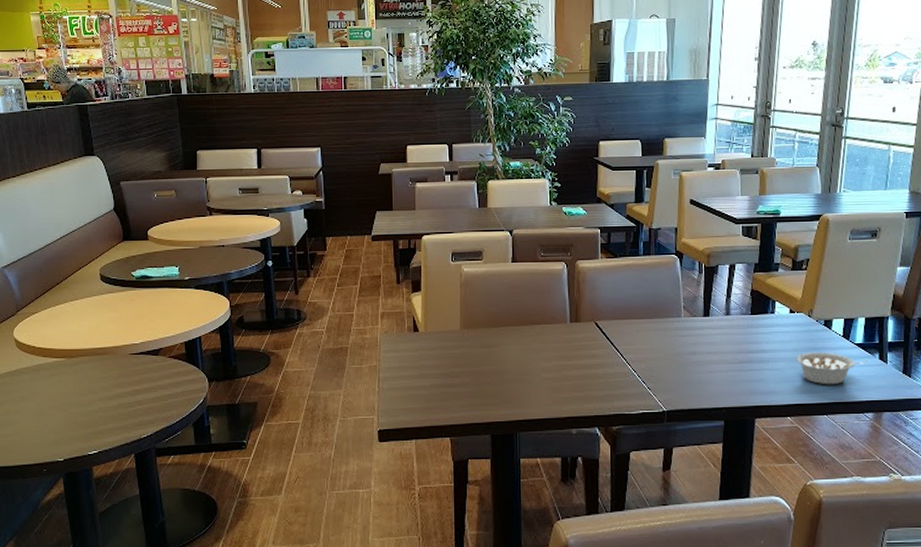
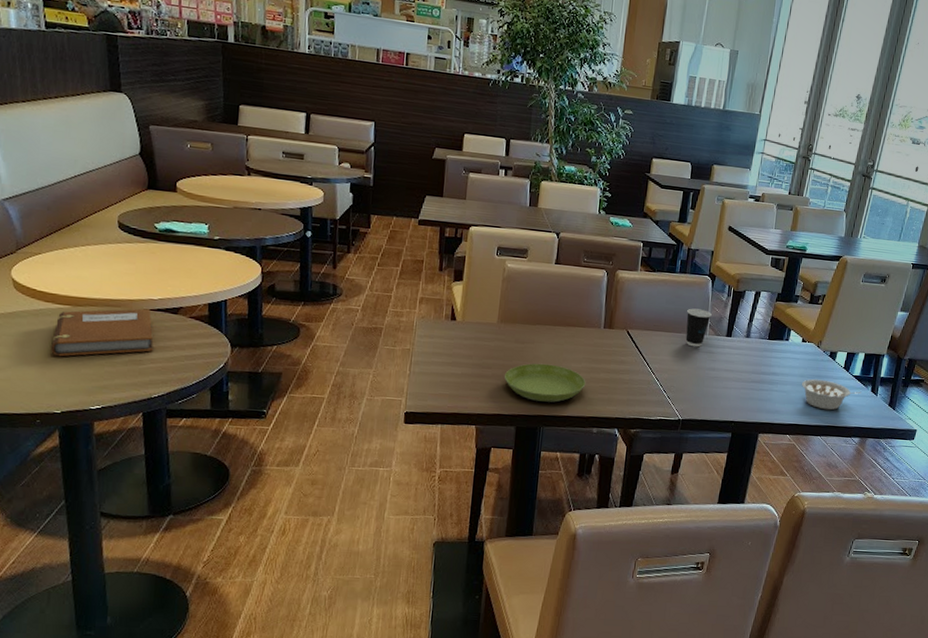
notebook: none [51,353,139,407] -> present [51,308,154,357]
saucer: none [474,366,559,406] -> present [505,363,586,403]
dixie cup: none [657,290,684,332] -> present [685,308,712,347]

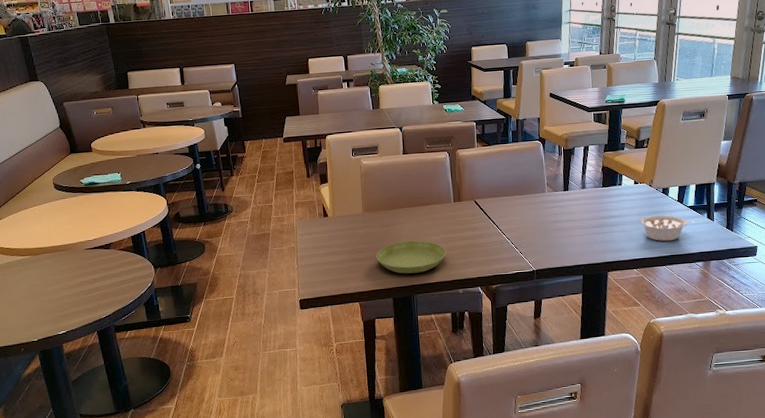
notebook: present [51,308,154,357] -> none [21,248,96,297]
dixie cup: present [685,308,712,347] -> none [525,171,547,205]

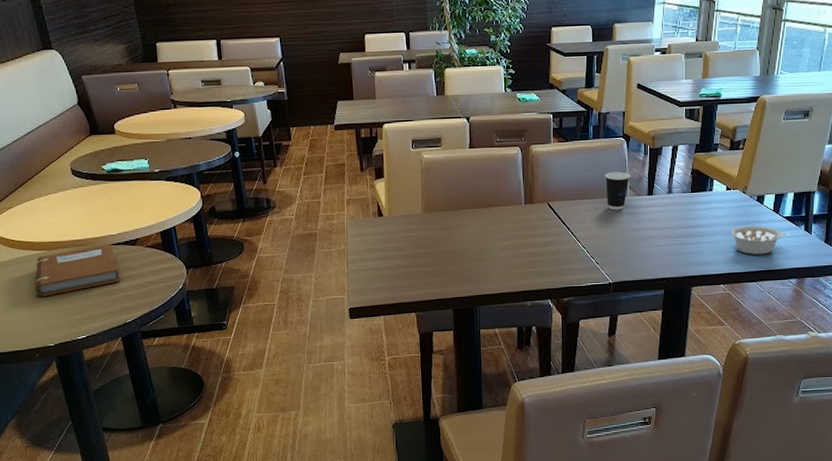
notebook: none [21,248,96,297] -> present [35,244,120,297]
saucer: present [376,240,446,274] -> none [436,246,514,283]
dixie cup: none [525,171,547,205] -> present [605,172,630,210]

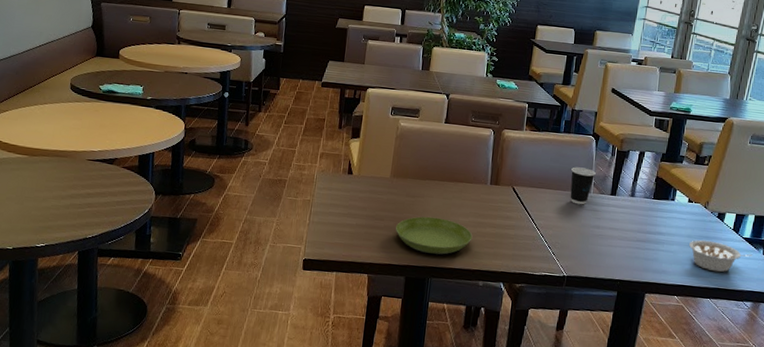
notebook: present [35,244,120,297] -> none [9,159,92,200]
saucer: none [436,246,514,283] -> present [396,216,473,255]

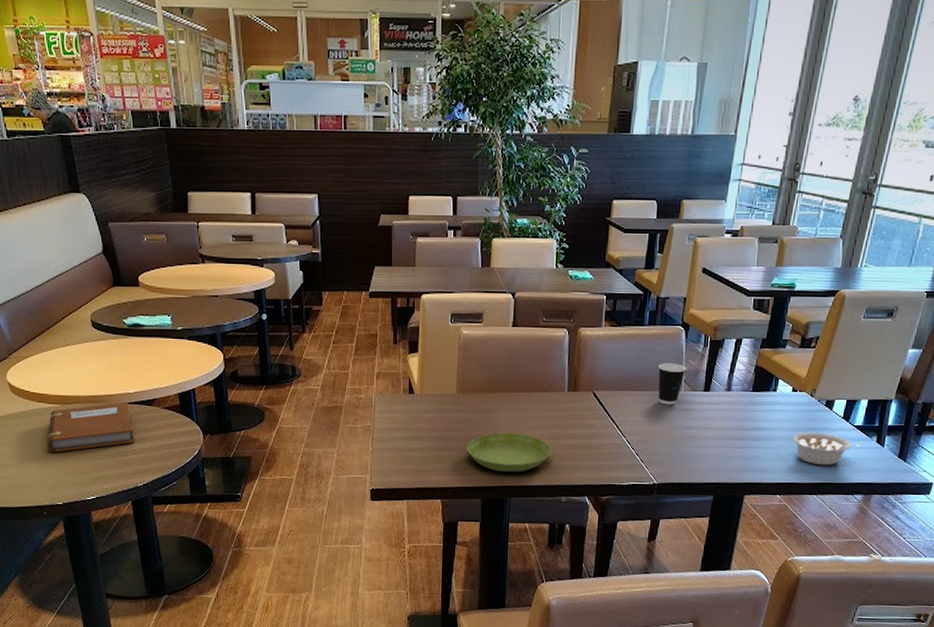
notebook: none [9,159,92,200] -> present [47,402,134,453]

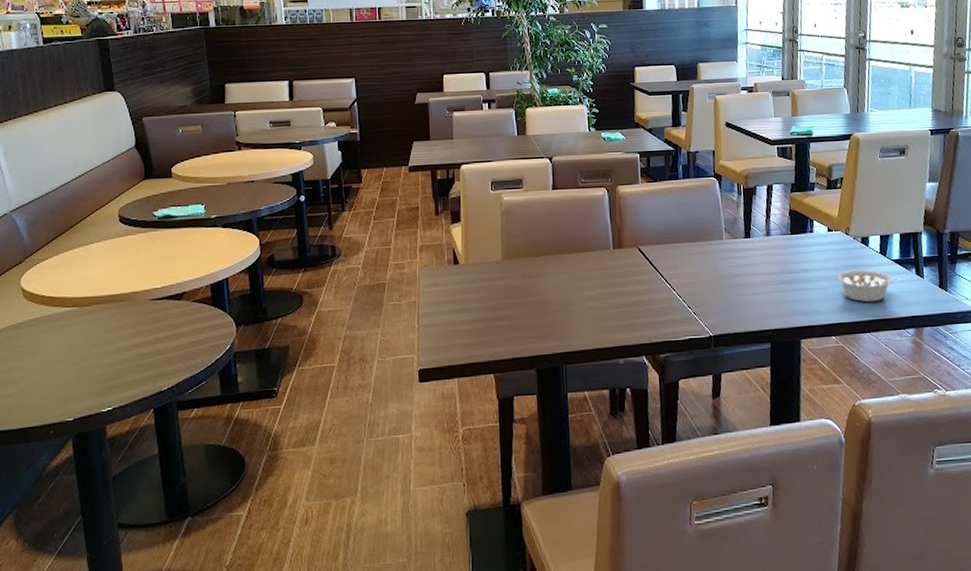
notebook: present [47,402,134,453] -> none [61,299,160,362]
saucer: present [467,432,552,472] -> none [517,295,604,338]
dixie cup: present [658,363,686,405] -> none [698,213,725,255]

